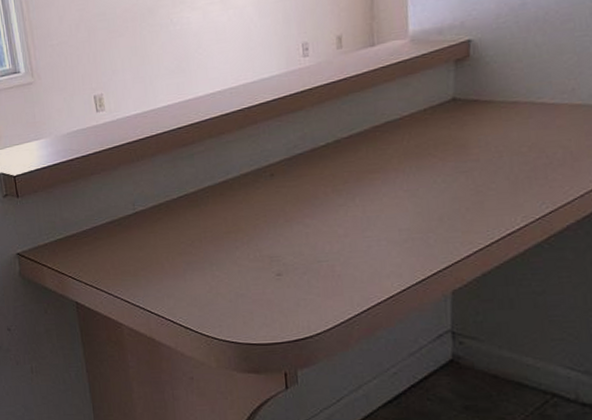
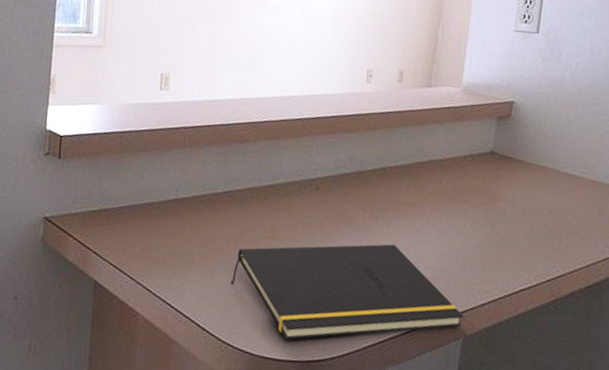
notepad: none [203,213,449,325] -> present [230,243,464,341]

